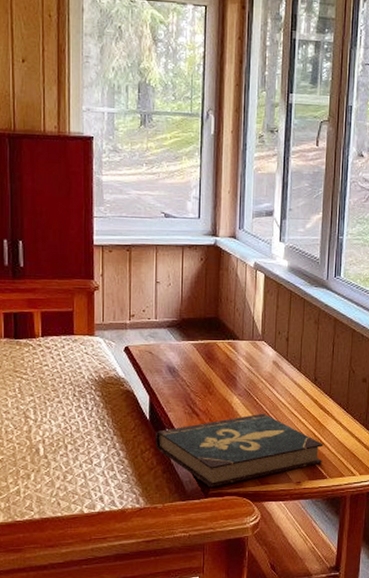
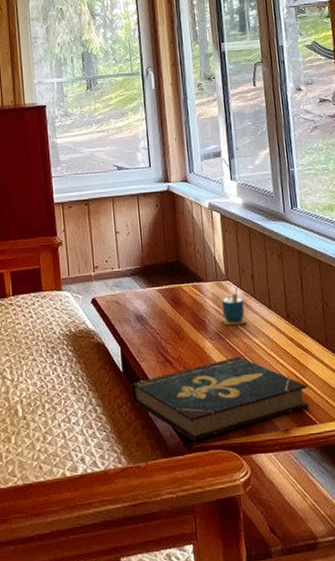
cup: none [252,346,276,384] -> present [221,285,247,326]

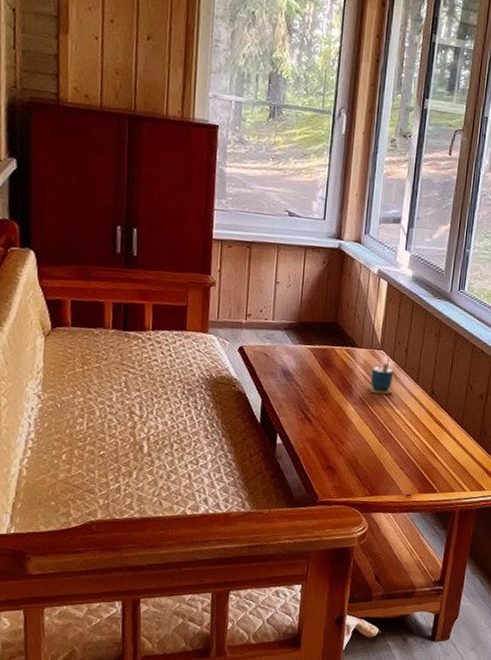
book: present [130,356,309,442] -> none [264,423,436,496]

